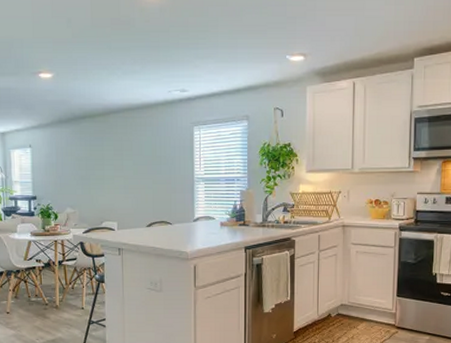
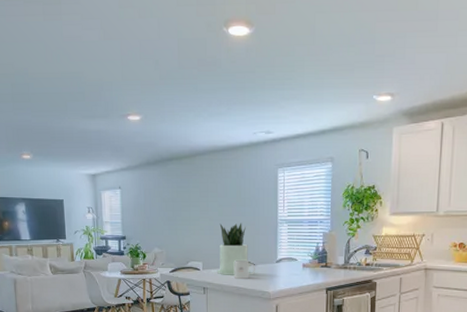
planter: none [132,181,168,235] -> present [216,222,252,275]
mug: none [149,220,173,239] -> present [233,260,256,279]

